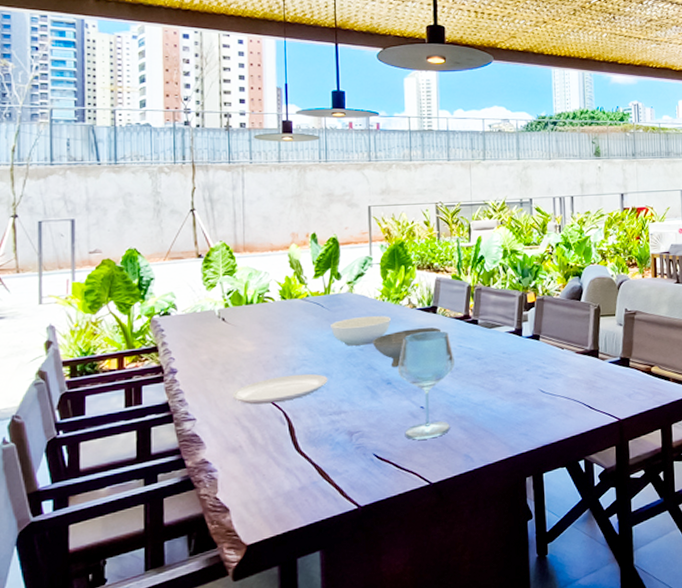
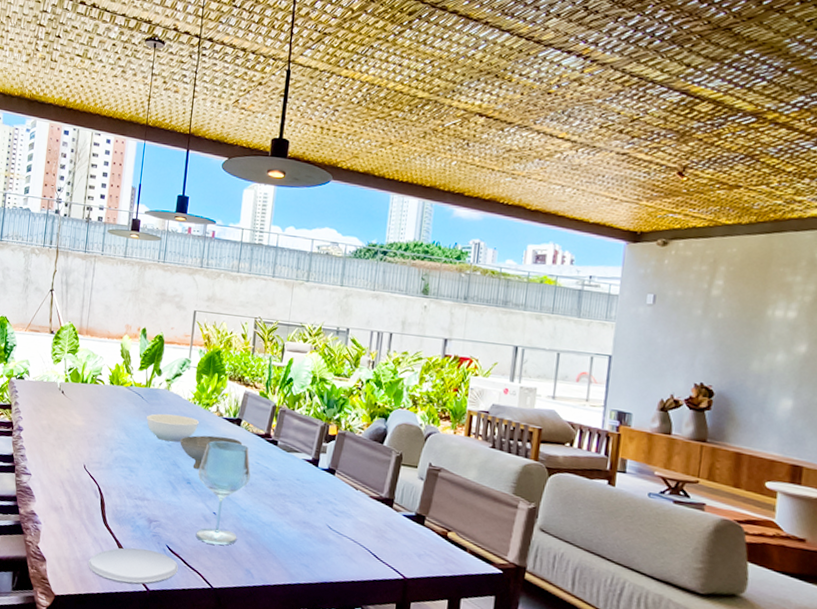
plate: present [232,373,328,405] -> none [61,453,138,478]
plate: none [284,463,391,511] -> present [88,547,179,585]

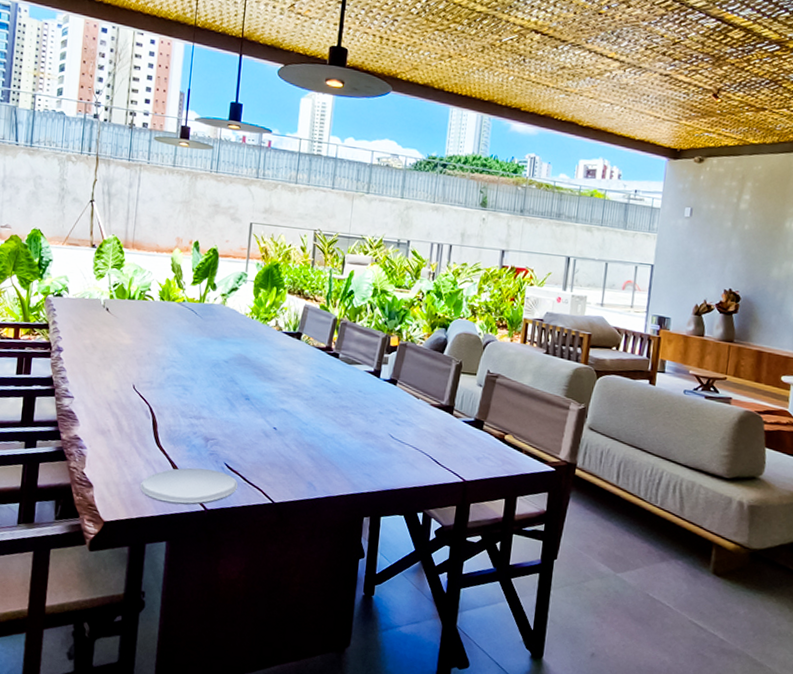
bowl: present [146,413,200,442] -> none [201,329,258,358]
bowl: present [180,435,243,469] -> none [237,350,303,385]
wine glass: present [195,440,251,545] -> none [255,355,312,460]

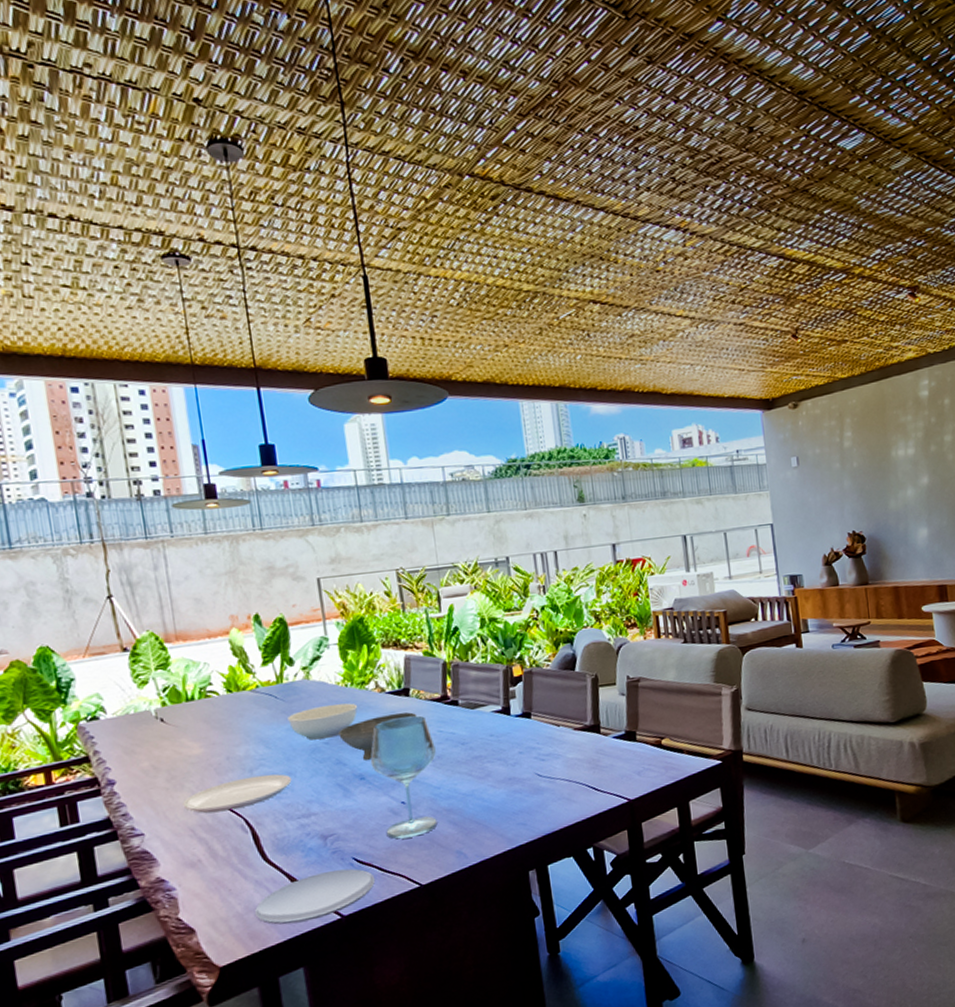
plate: none [107,372,193,397] -> present [182,774,292,813]
bowl: none [201,329,258,358] -> present [288,703,358,740]
bowl: none [237,350,303,385] -> present [338,712,418,760]
wine glass: none [255,355,312,460] -> present [370,715,438,839]

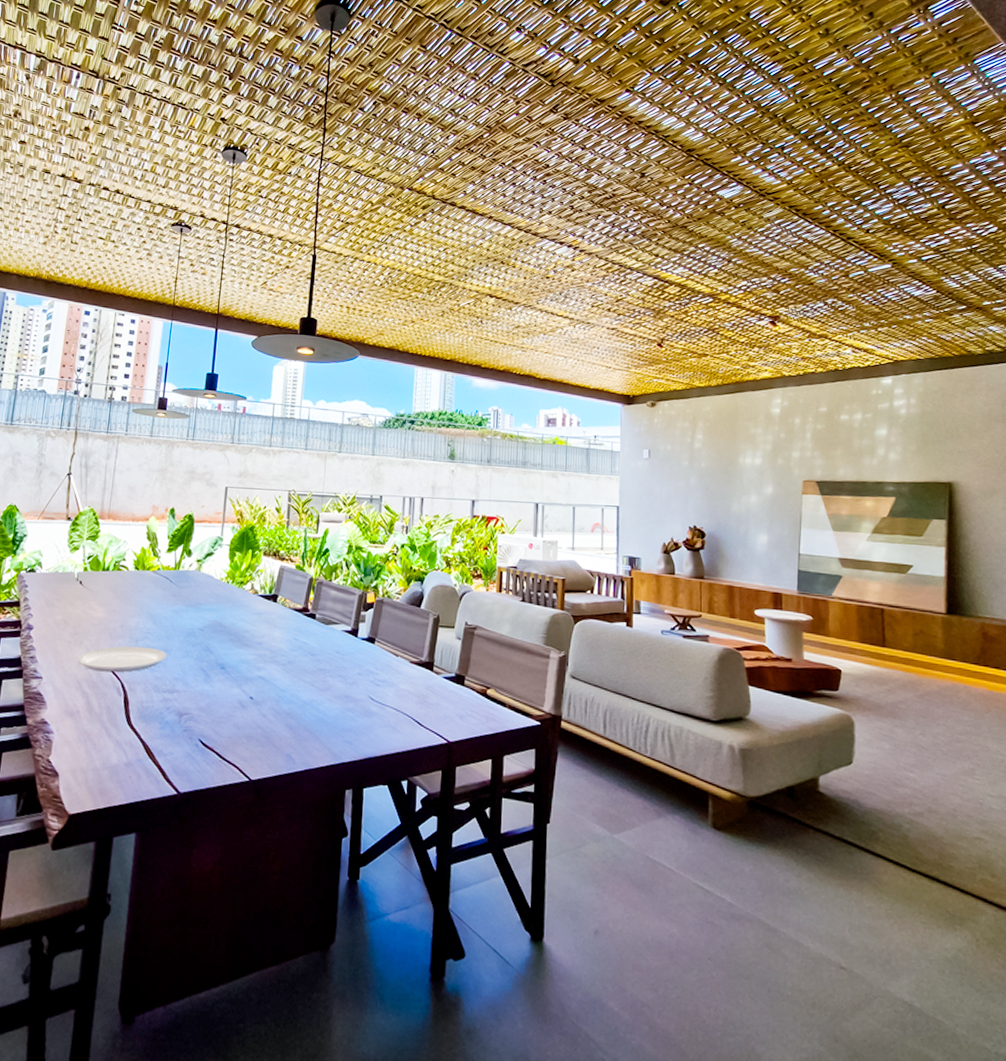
plate: present [255,868,376,925] -> none [109,747,214,790]
bowl: present [288,703,358,740] -> none [175,596,234,626]
bowl: present [338,712,418,760] -> none [212,615,280,652]
wine glass: present [370,715,438,839] -> none [231,619,289,732]

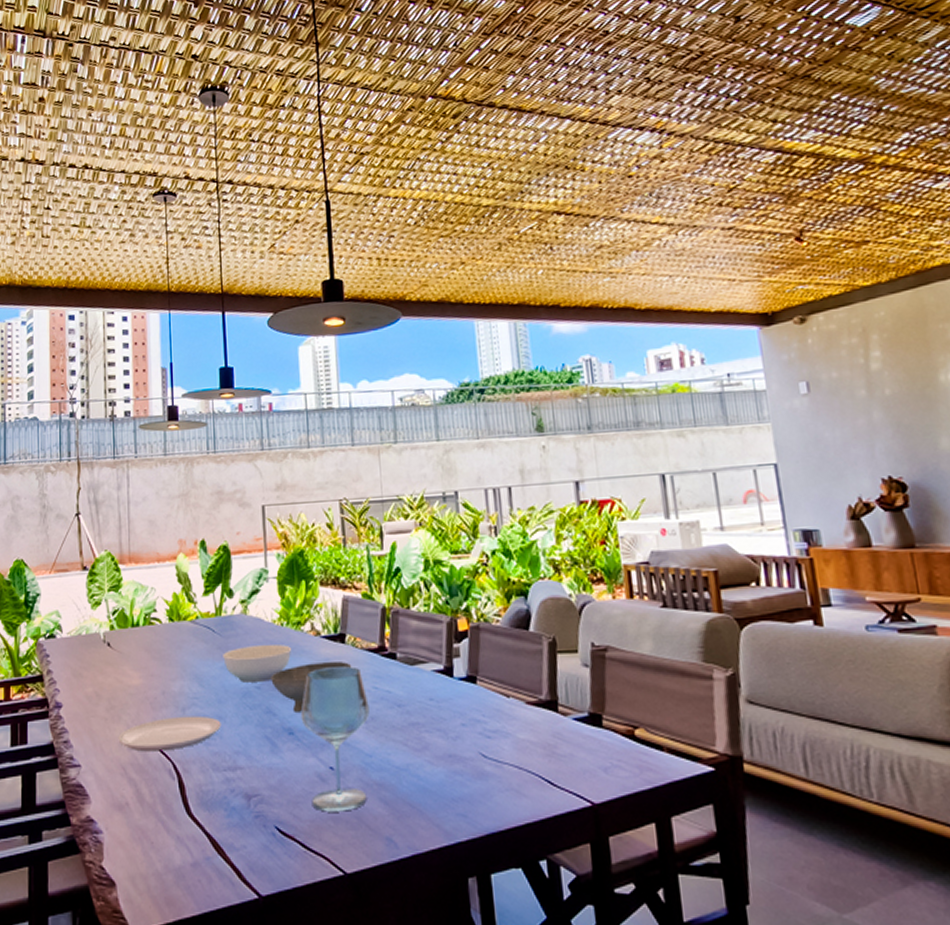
bowl: none [175,596,234,626] -> present [223,644,292,683]
bowl: none [212,615,280,652] -> present [271,662,352,712]
wine glass: none [231,619,289,732] -> present [300,666,370,812]

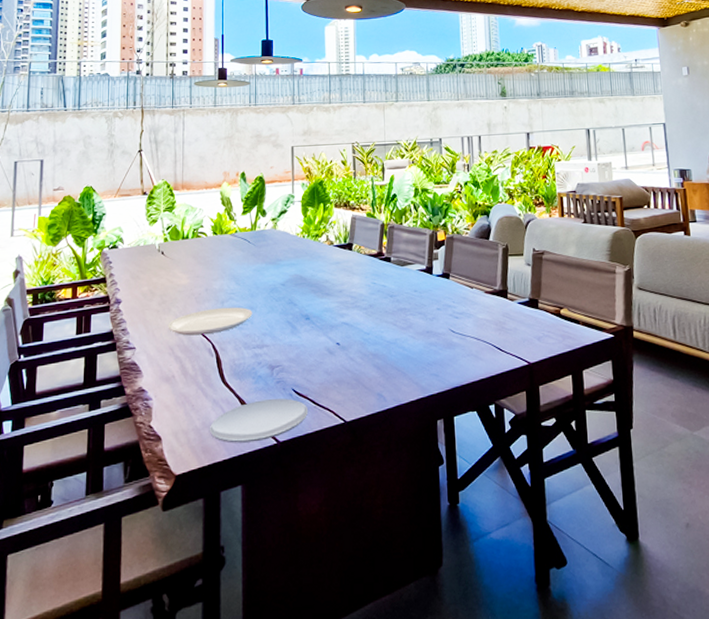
plate: none [174,839,297,895] -> present [210,398,309,443]
bowl: present [223,644,292,683] -> none [256,251,311,281]
bowl: present [271,662,352,712] -> none [293,264,357,303]
wine glass: present [300,666,370,812] -> none [315,268,369,377]

